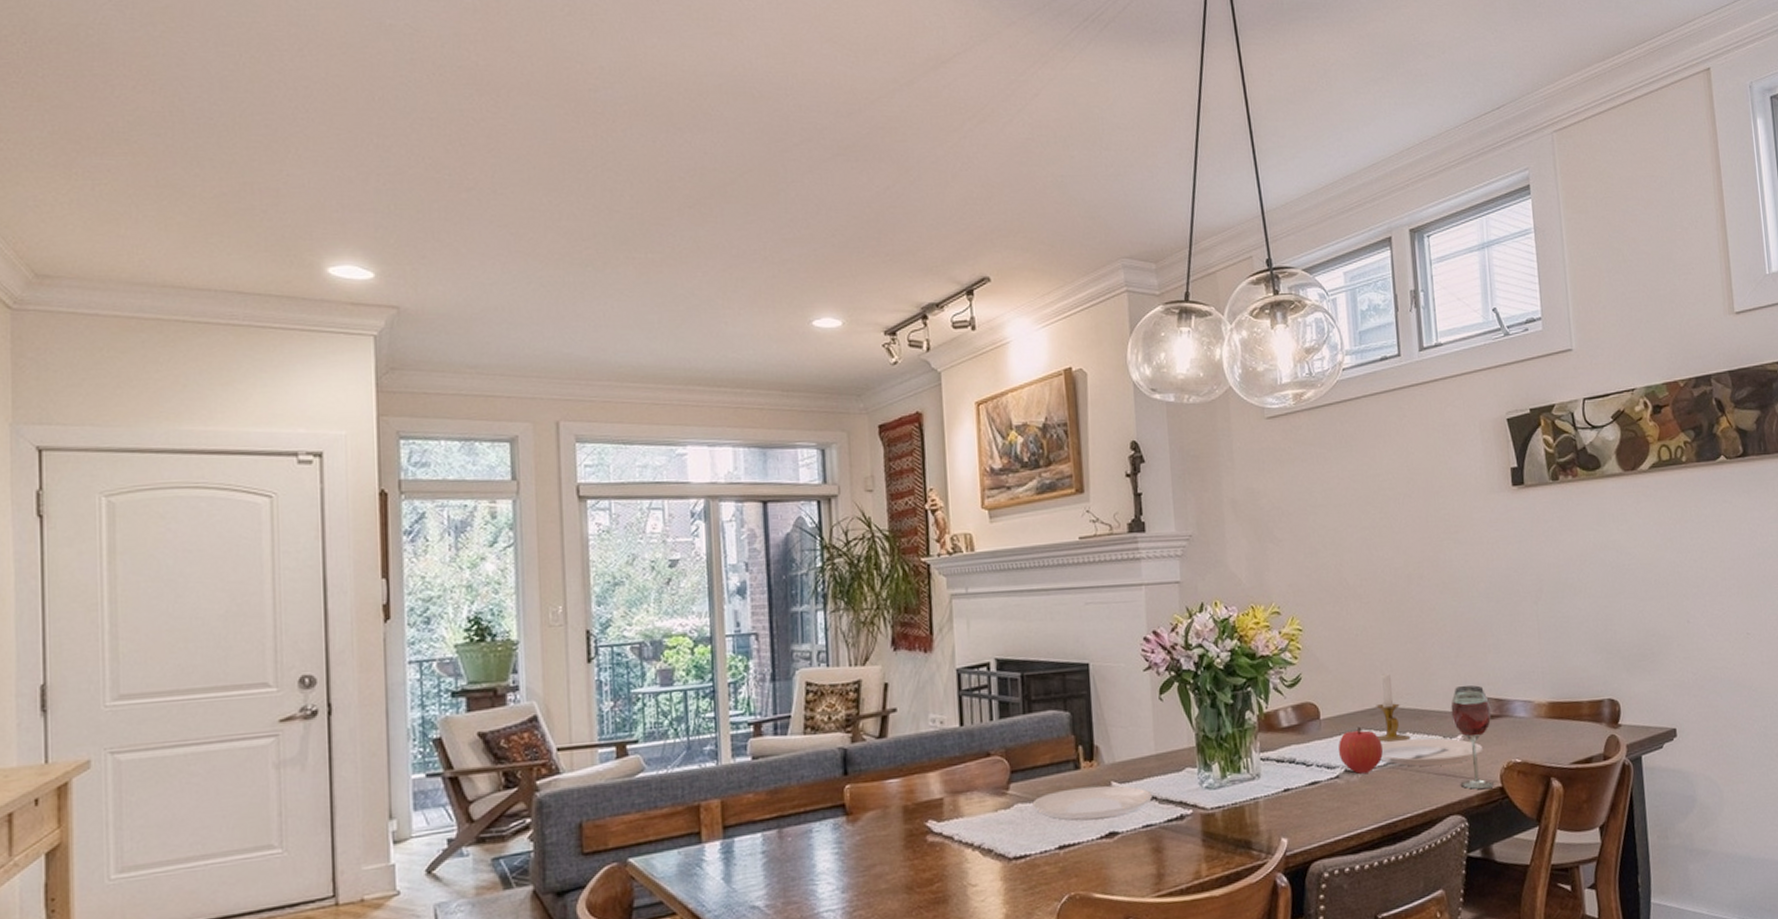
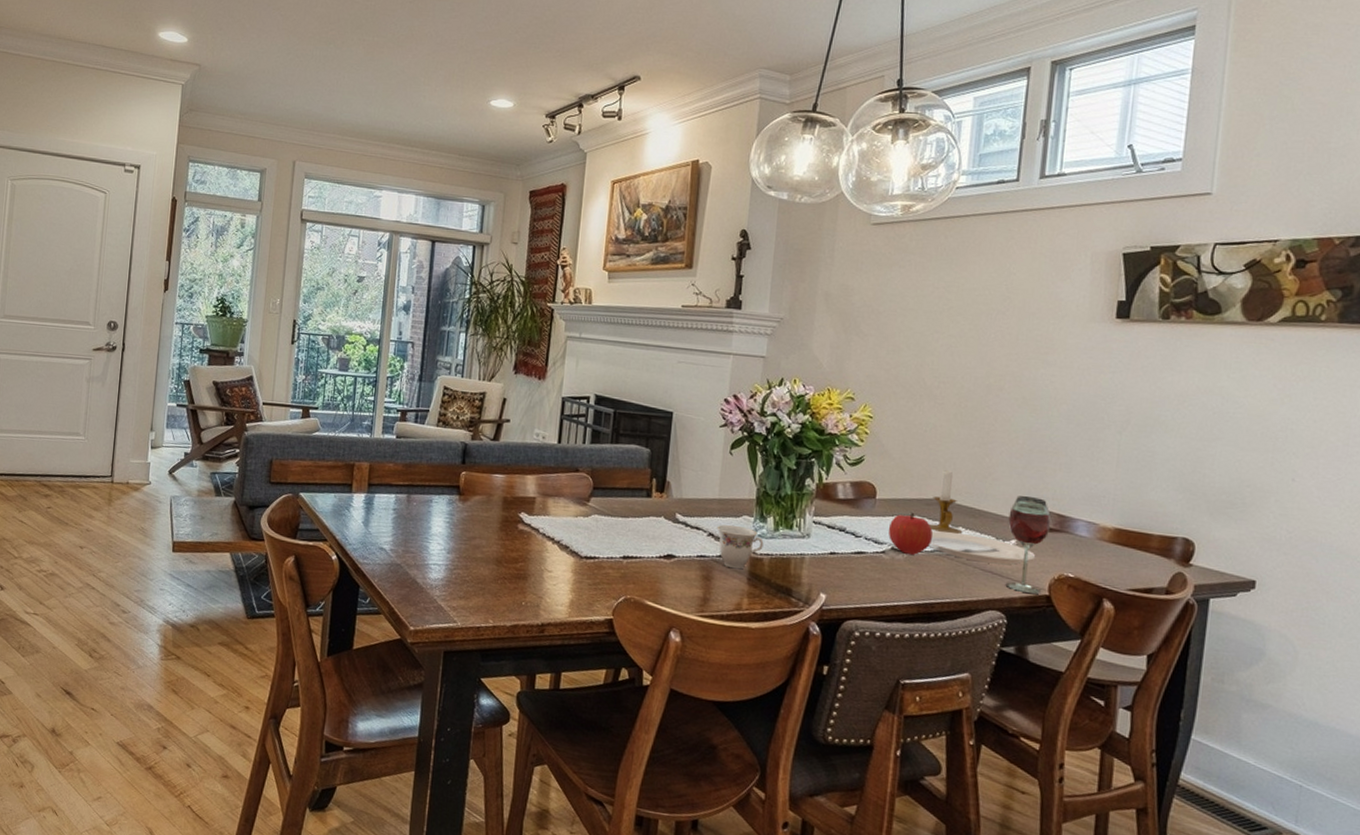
plate: present [1032,785,1152,821] -> none [606,511,710,544]
teacup: none [1159,781,1213,833] -> present [717,524,764,570]

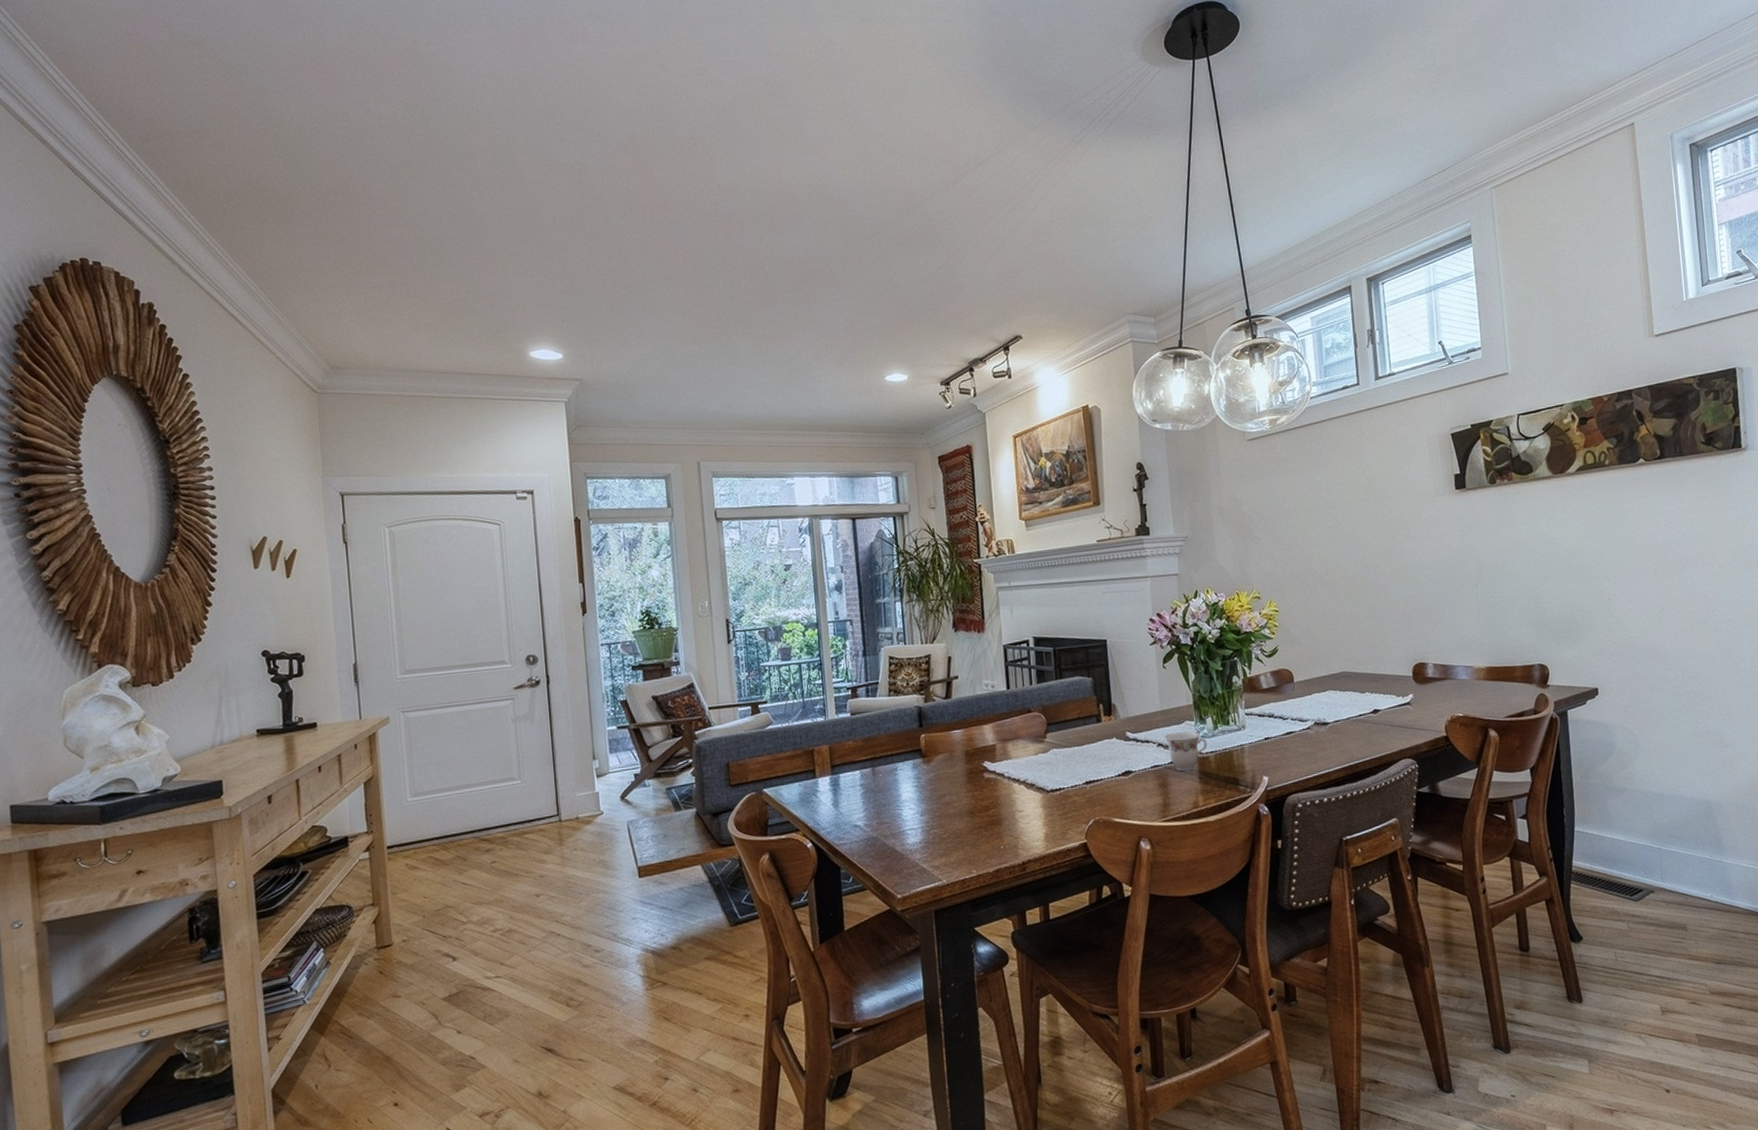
fruit: present [888,512,934,555] -> none [1309,688,1347,726]
plate: present [928,530,1036,565] -> none [1344,696,1431,720]
candlestick: present [929,470,963,535] -> none [1340,645,1370,701]
wineglass: present [1005,496,1052,594] -> none [1403,654,1440,738]

